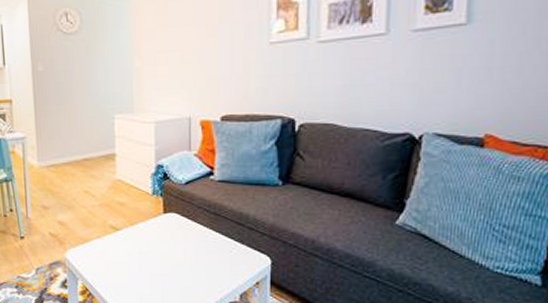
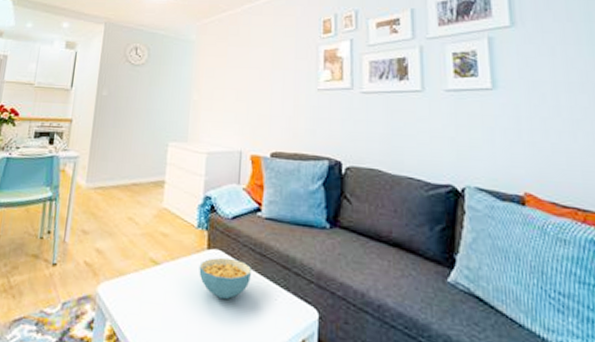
cereal bowl: none [157,219,207,255] -> present [199,257,251,300]

